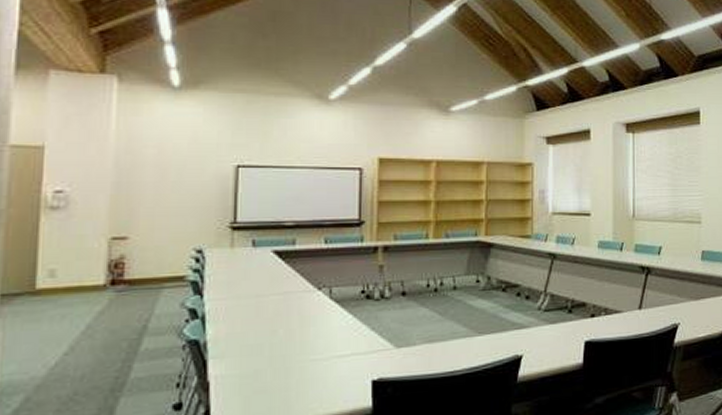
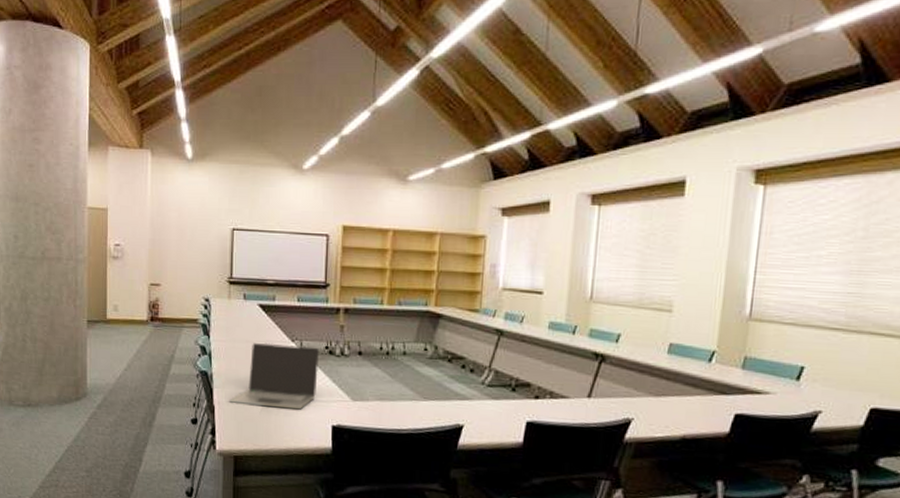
laptop: none [232,293,353,376] -> present [229,342,319,410]

